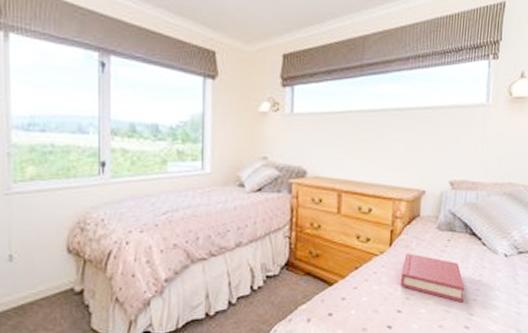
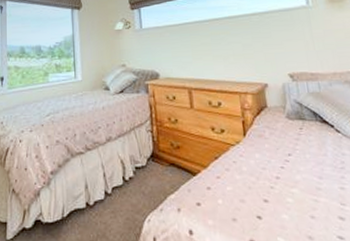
hardback book: present [401,253,465,302] -> none [260,142,331,191]

